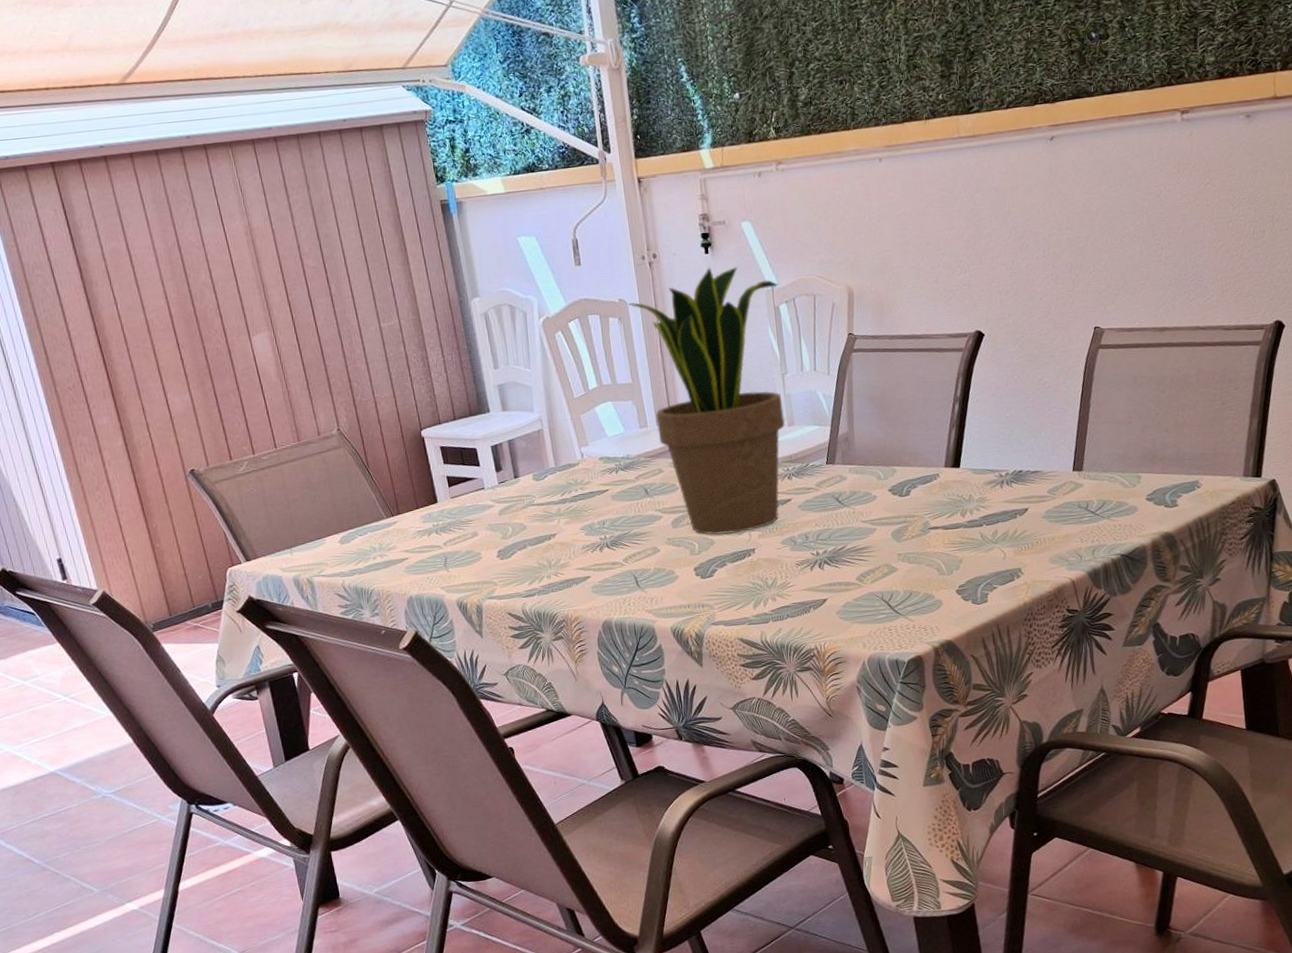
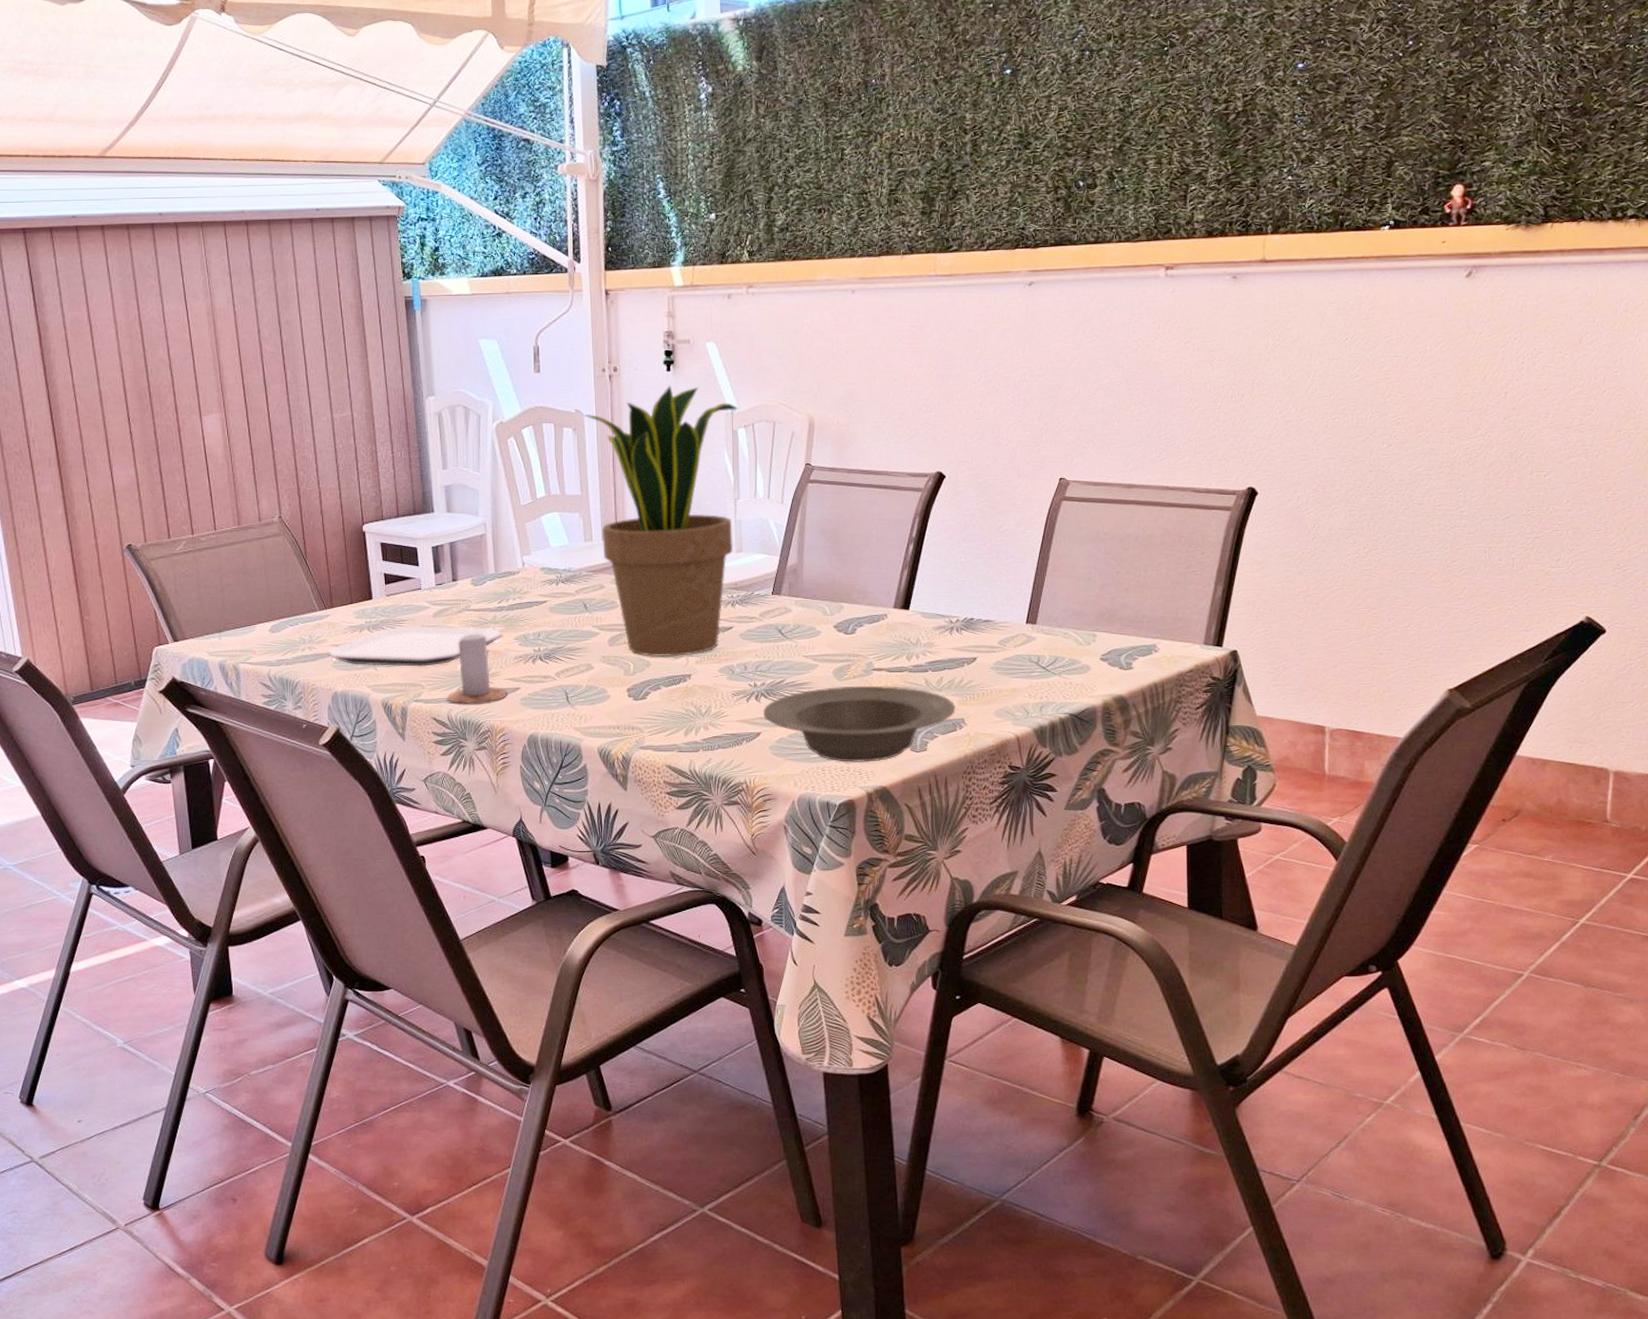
plate: none [398,520,570,568] -> present [327,626,504,667]
candle: none [519,514,579,597] -> present [446,620,507,704]
bowl: none [827,542,1012,621] -> present [763,685,956,763]

